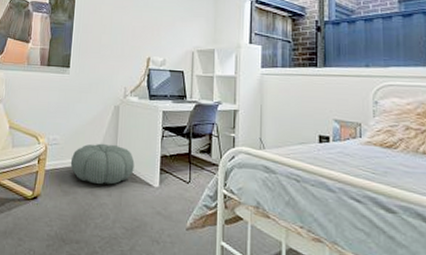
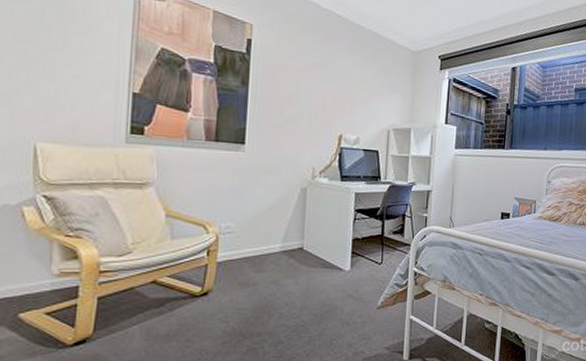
pouf: present [70,143,135,185] -> none [248,229,324,273]

